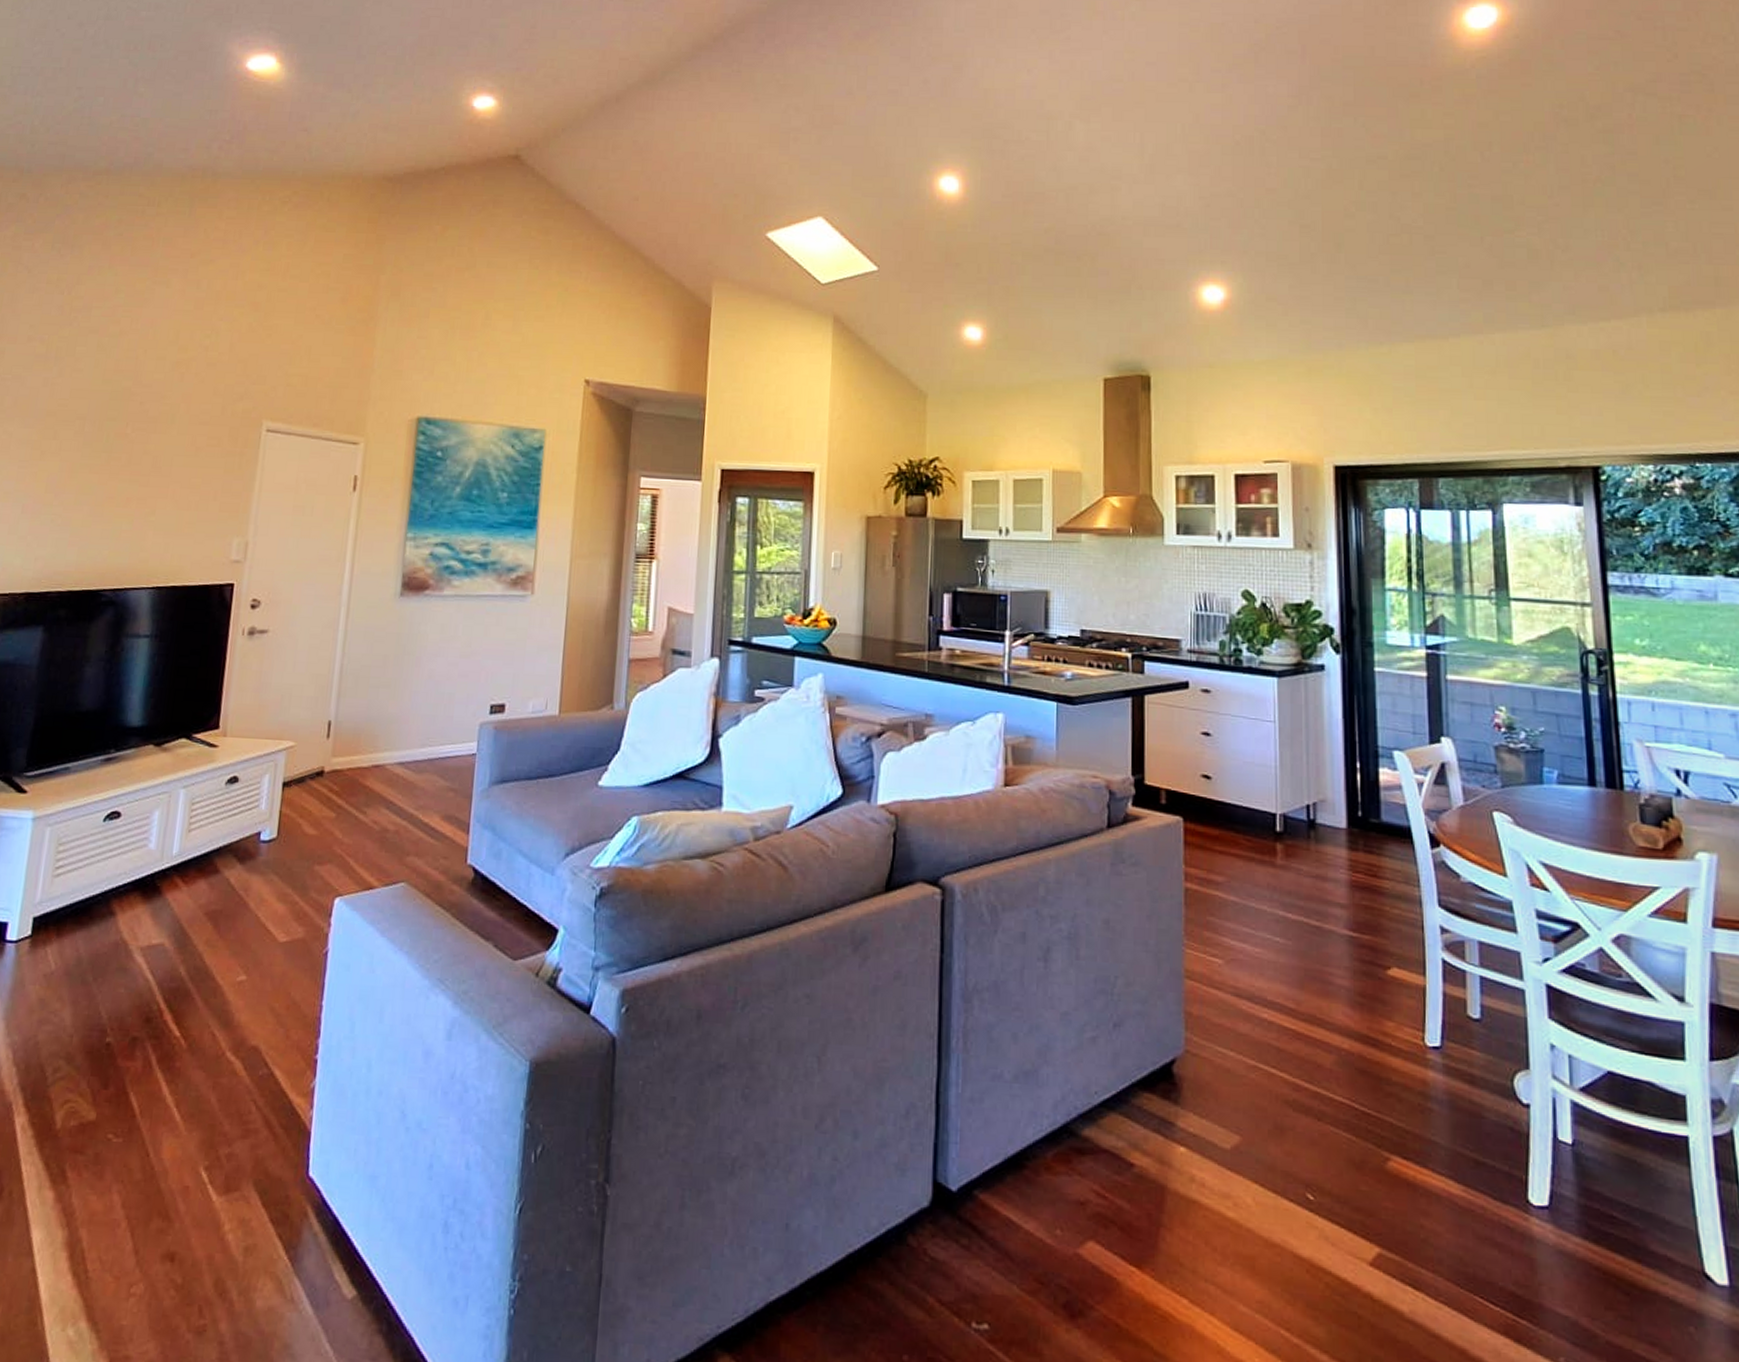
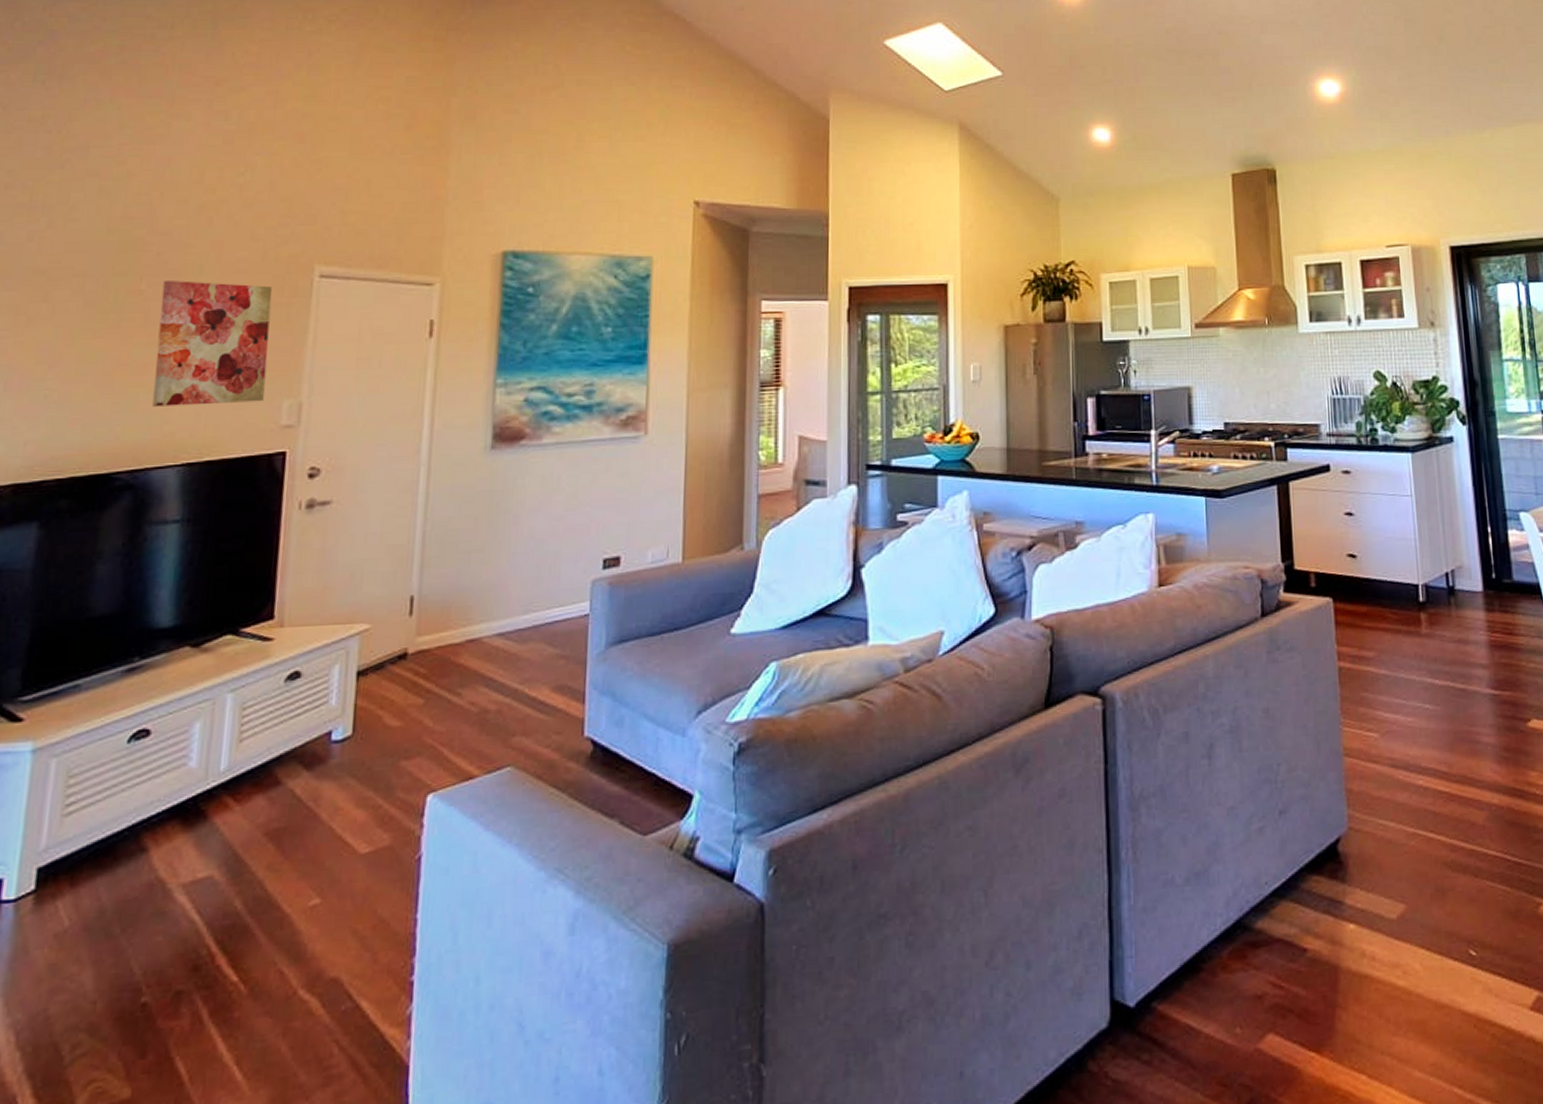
wall art: none [132,427,229,538] -> present [152,281,273,407]

